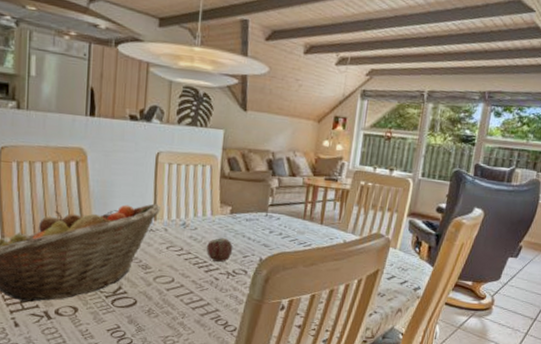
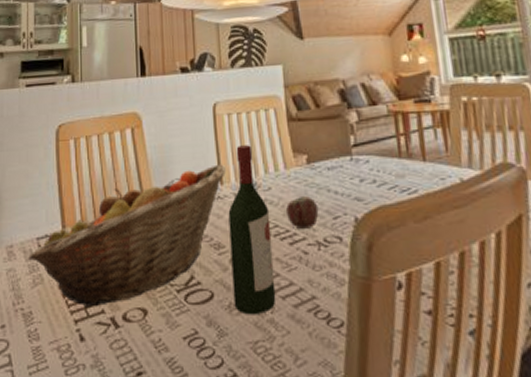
wine bottle: none [153,191,193,319] -> present [228,145,276,315]

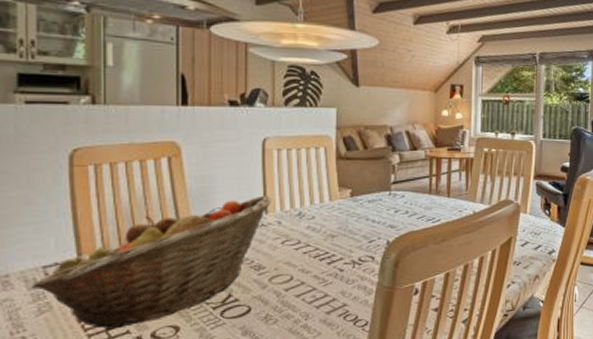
wine bottle: present [228,145,276,315] -> none [270,179,312,323]
apple: present [286,196,319,229] -> none [328,224,357,251]

